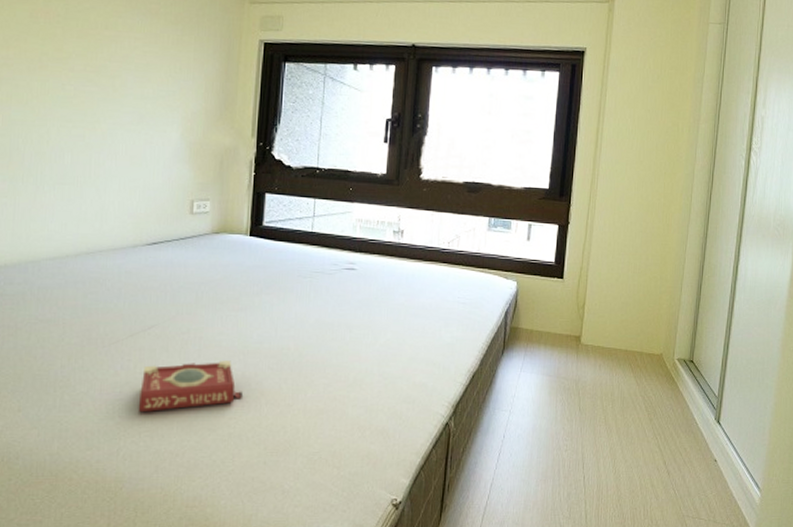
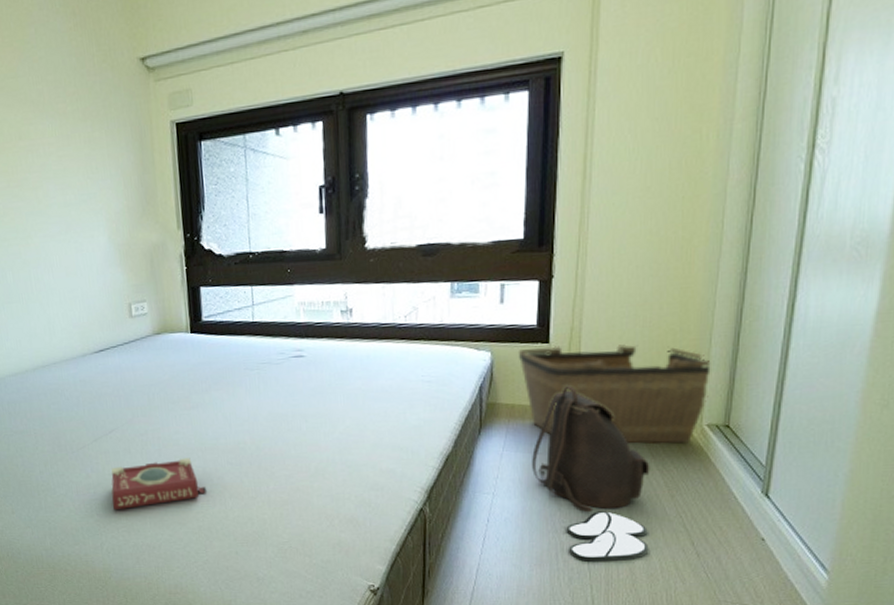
bicycle basket: none [538,282,681,374] -> present [518,344,711,445]
backpack: none [543,317,635,432] -> present [532,385,650,513]
slippers: none [567,431,632,478] -> present [566,511,649,562]

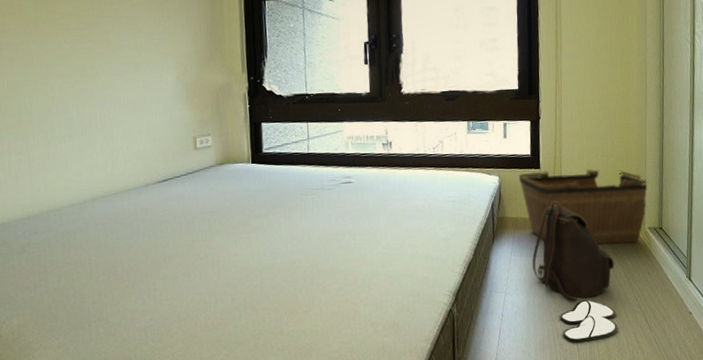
book: present [111,458,207,511] -> none [168,278,264,336]

